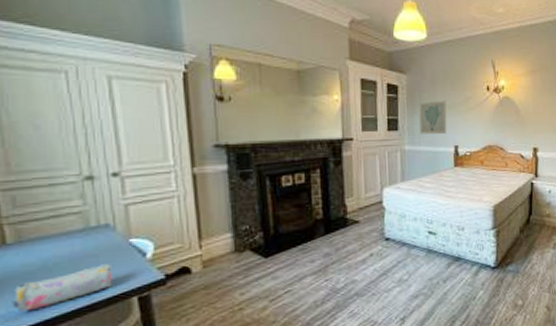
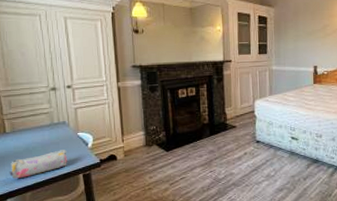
wall art: present [419,101,447,134] -> none [284,28,308,57]

